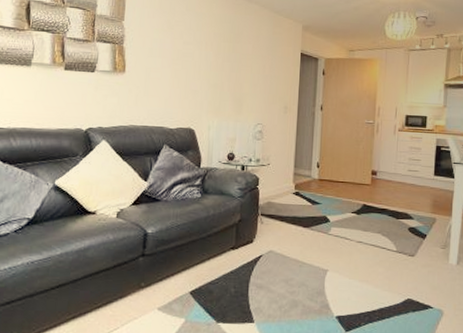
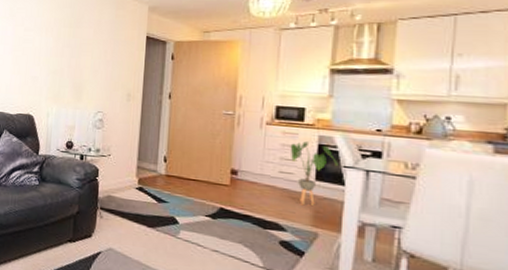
house plant: none [416,144,450,197] -> present [290,141,338,206]

